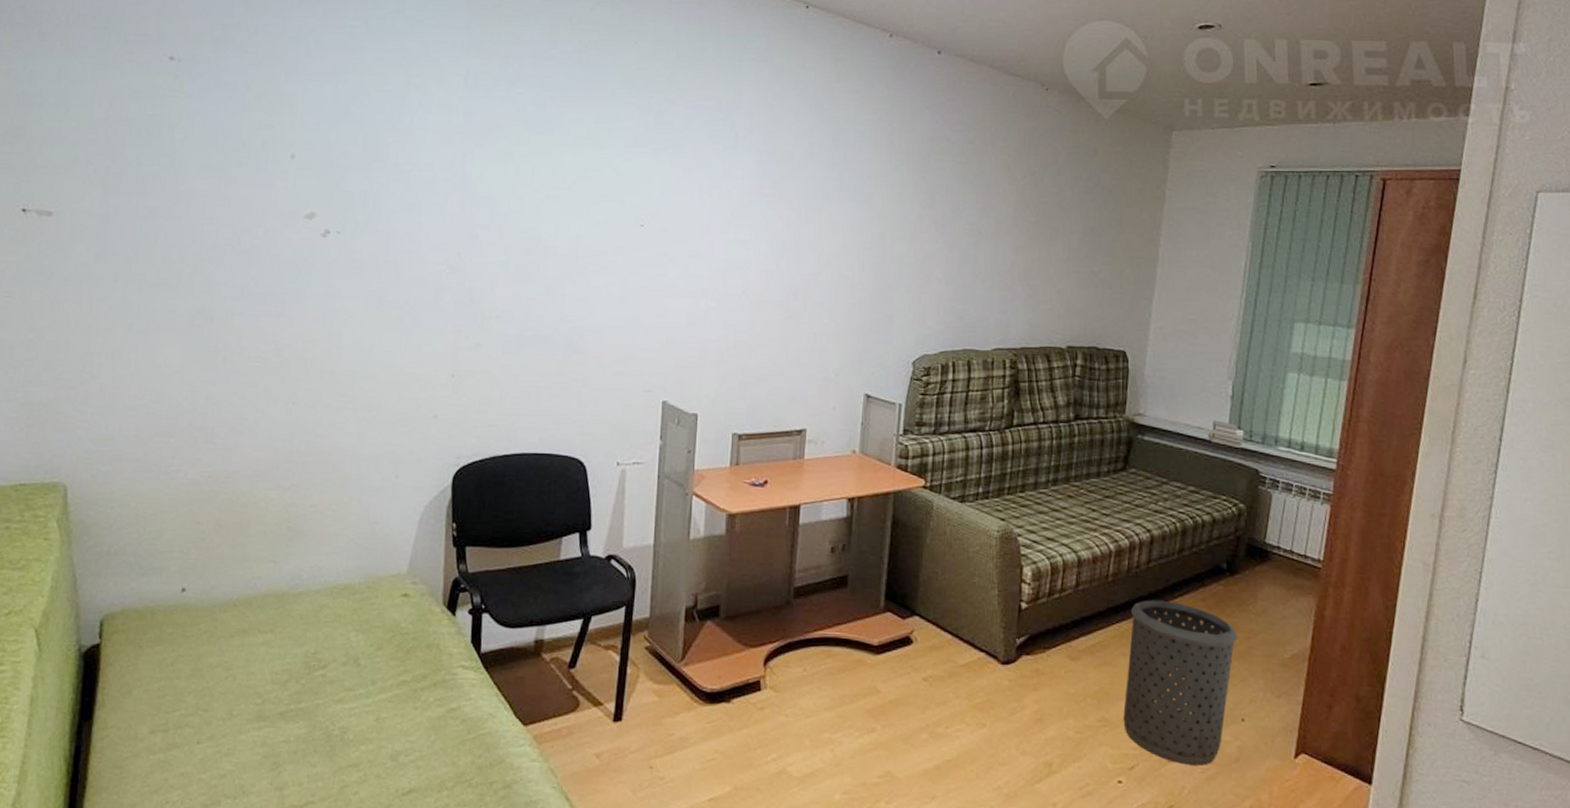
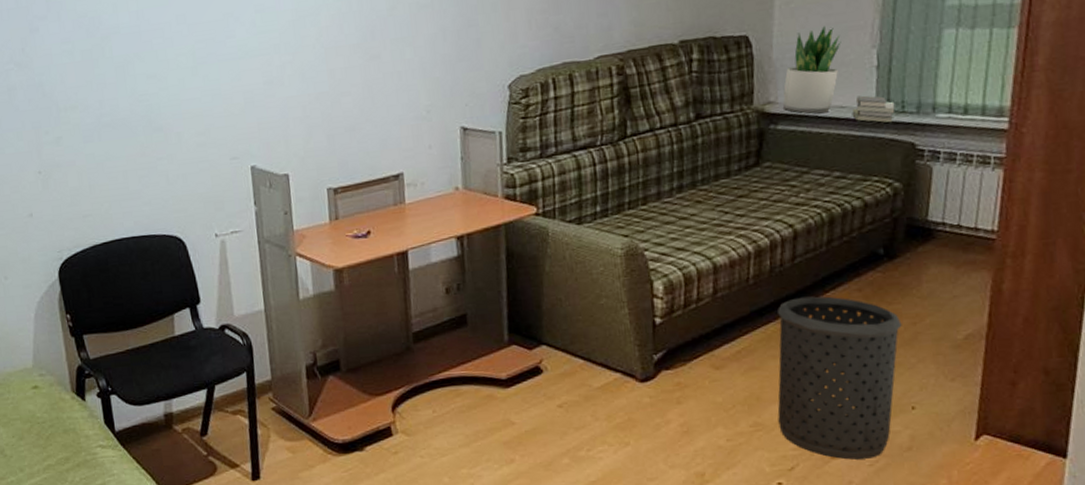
planter: none [1151,353,1203,431] -> present [783,26,841,114]

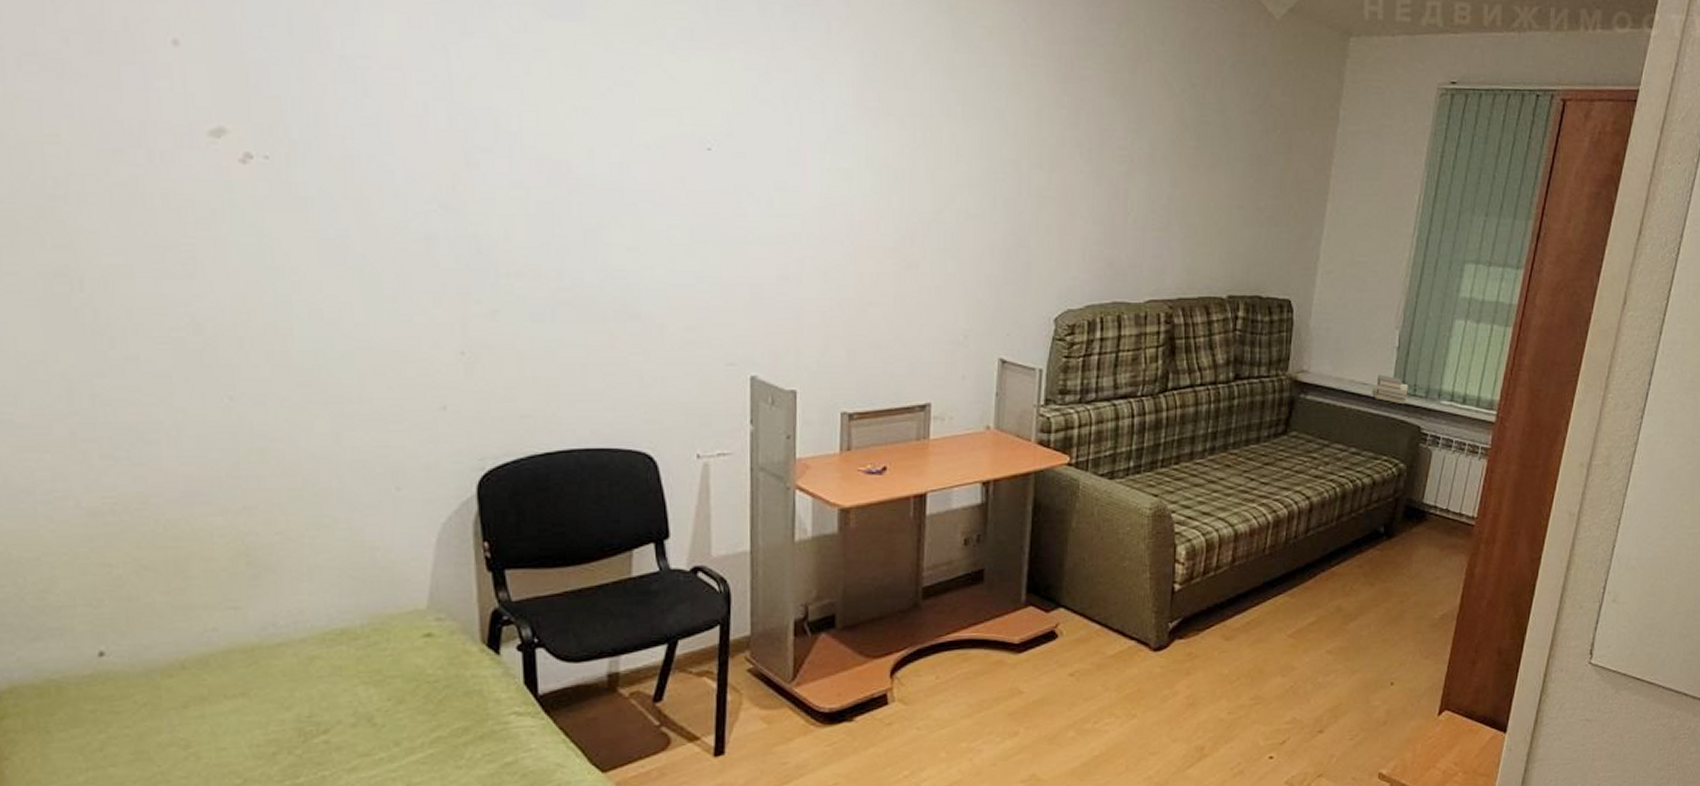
laundry basket: present [777,296,902,460] -> none [1276,570,1391,734]
planter: present [783,26,841,114] -> none [1314,301,1371,388]

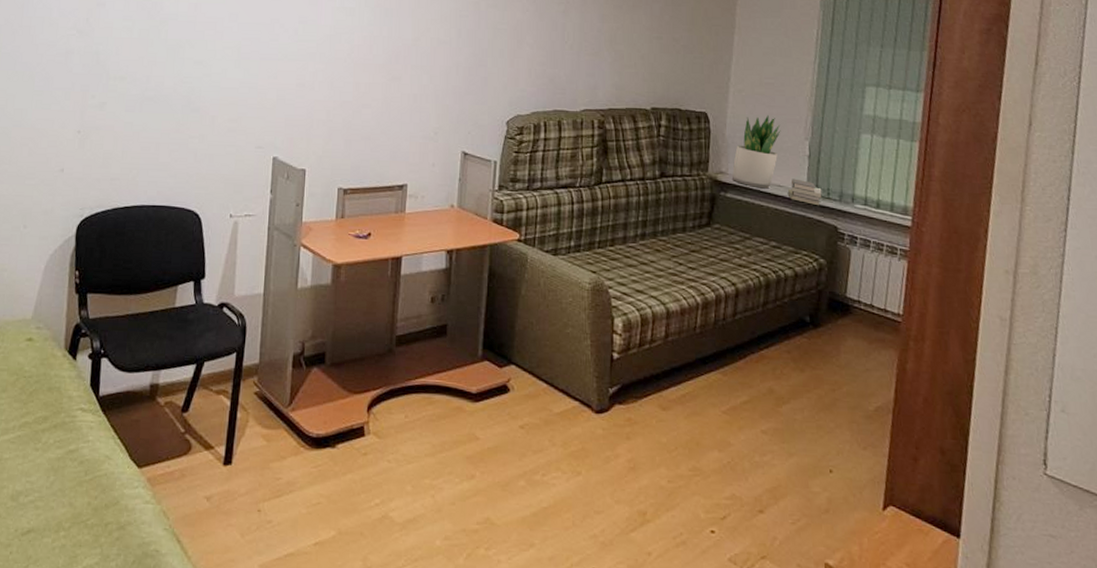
planter: none [1314,301,1371,388] -> present [732,115,781,189]

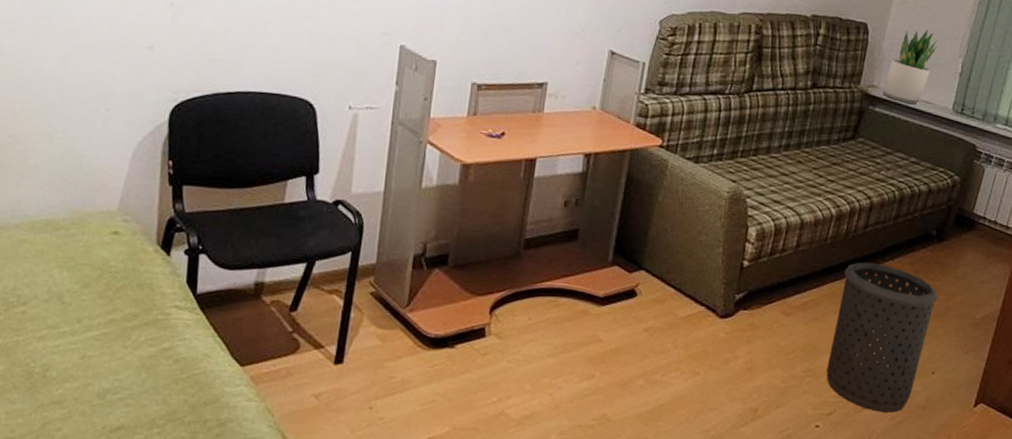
laundry basket: none [714,351,823,516] -> present [826,262,938,413]
books: present [787,178,822,206] -> none [934,95,968,124]

